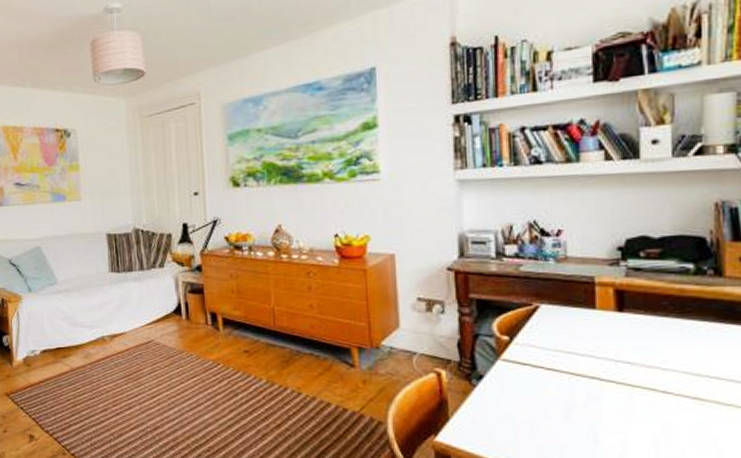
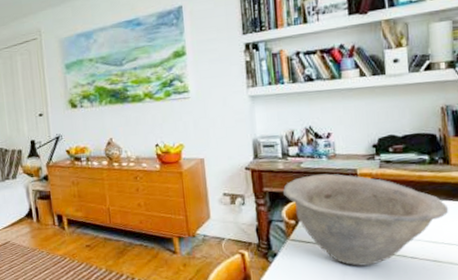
bowl: none [494,280,719,398] -> present [282,173,449,266]

